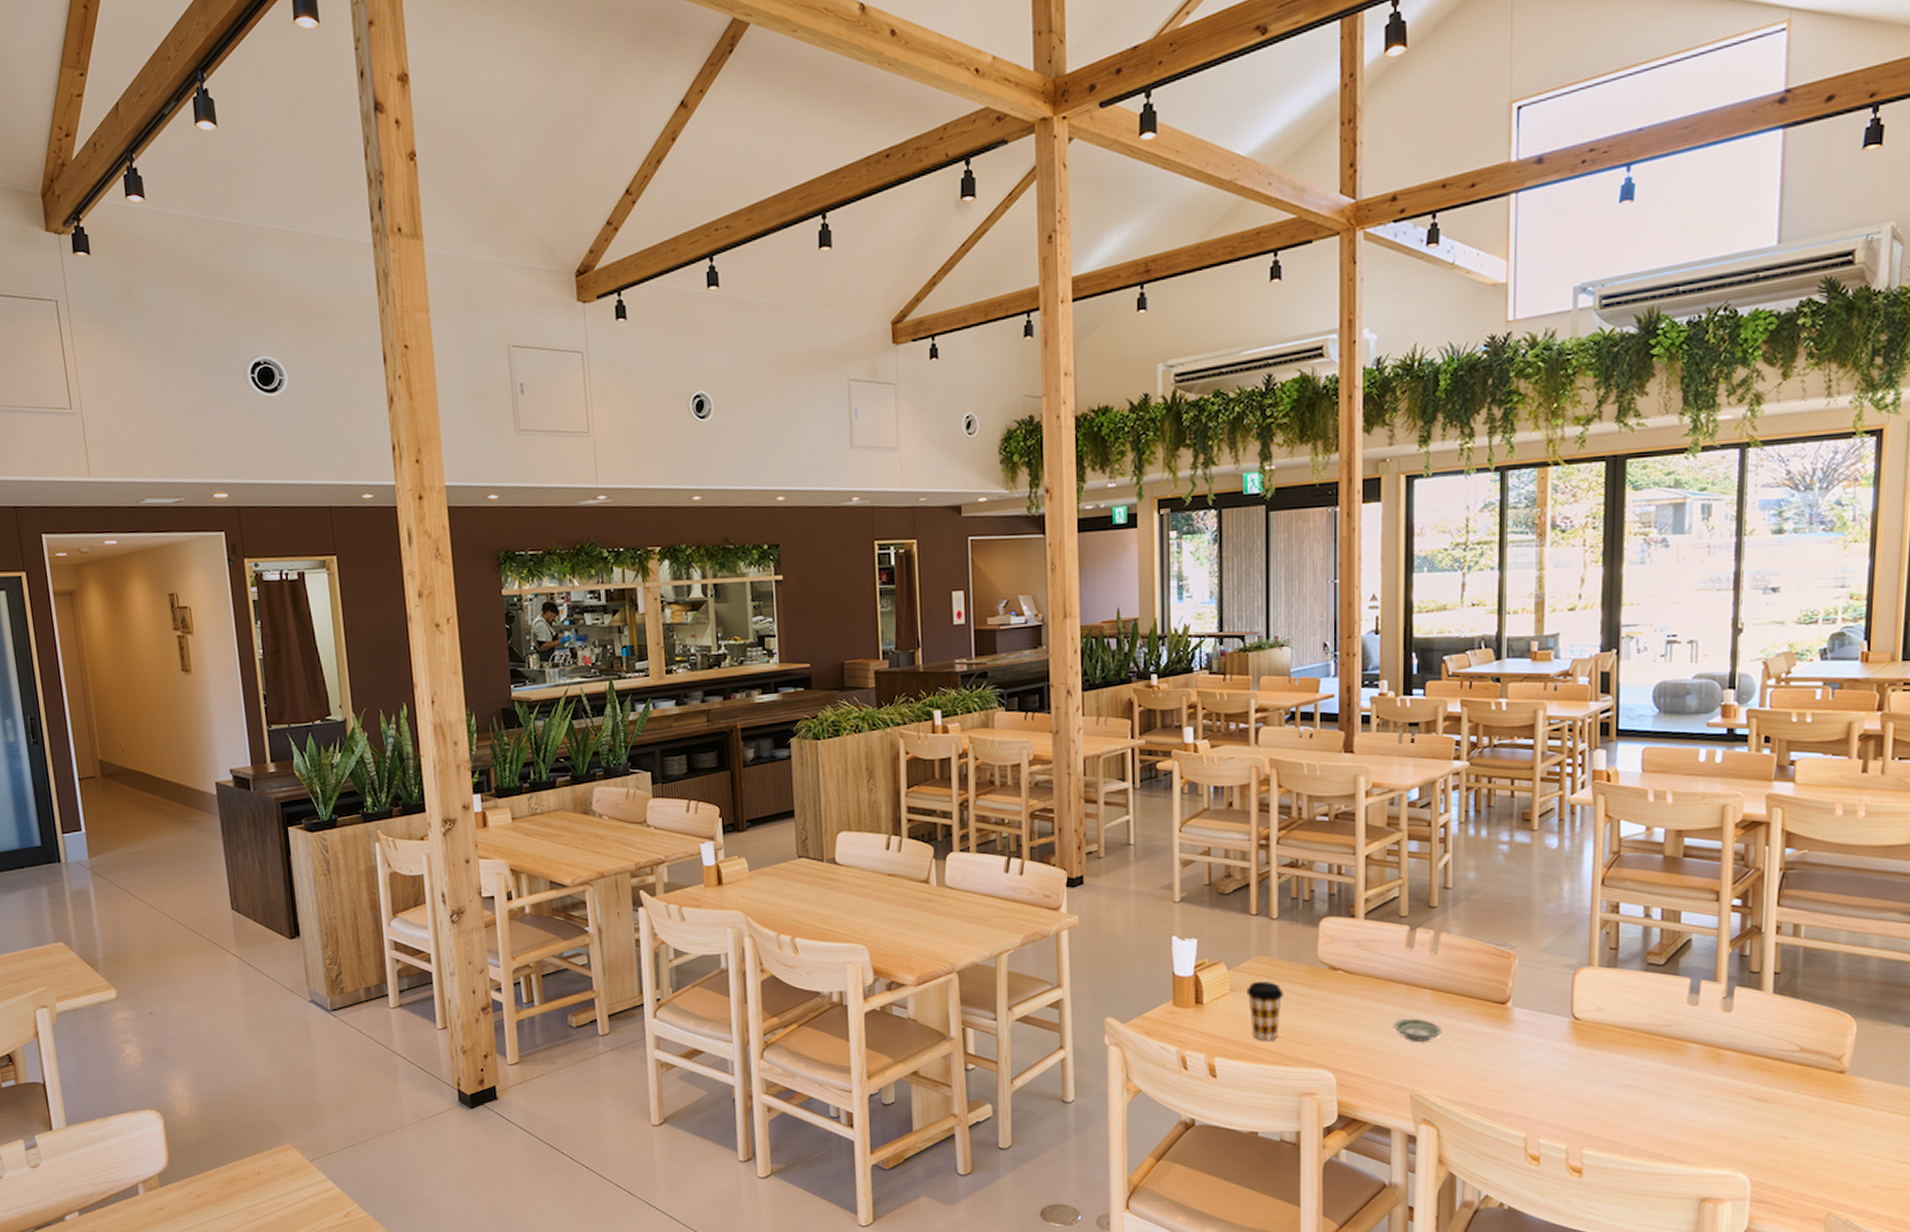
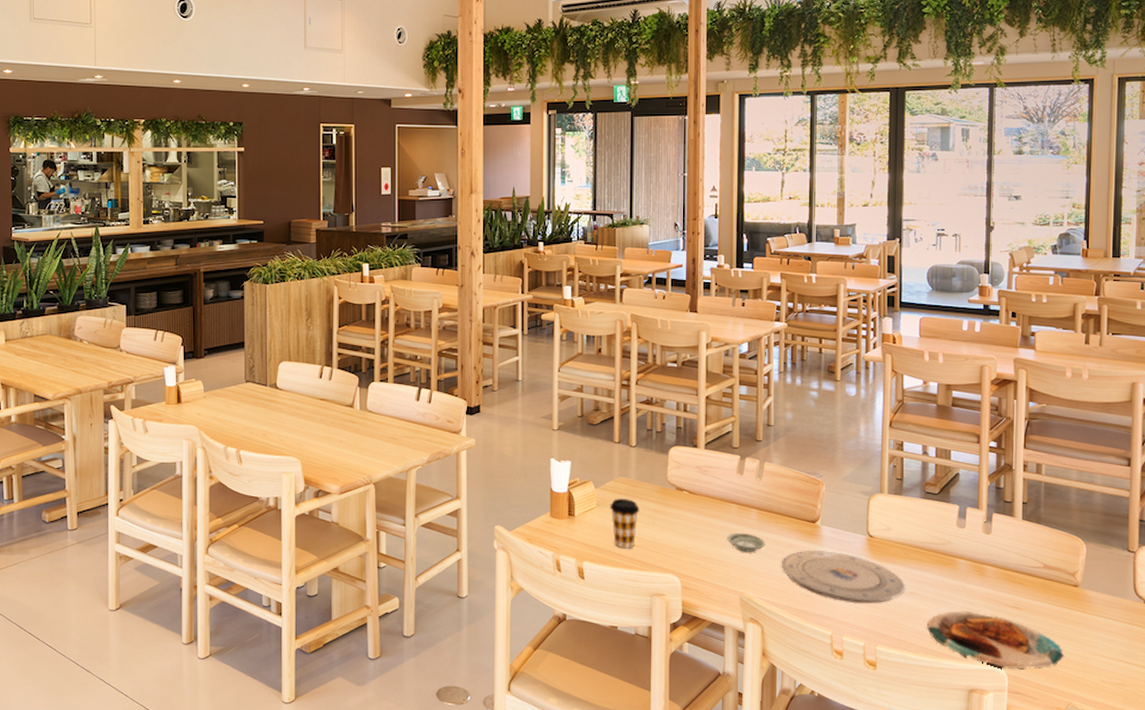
plate: none [1463,1036,1619,1099] -> present [782,550,905,603]
plate: none [1648,1105,1825,1174] -> present [927,611,1065,670]

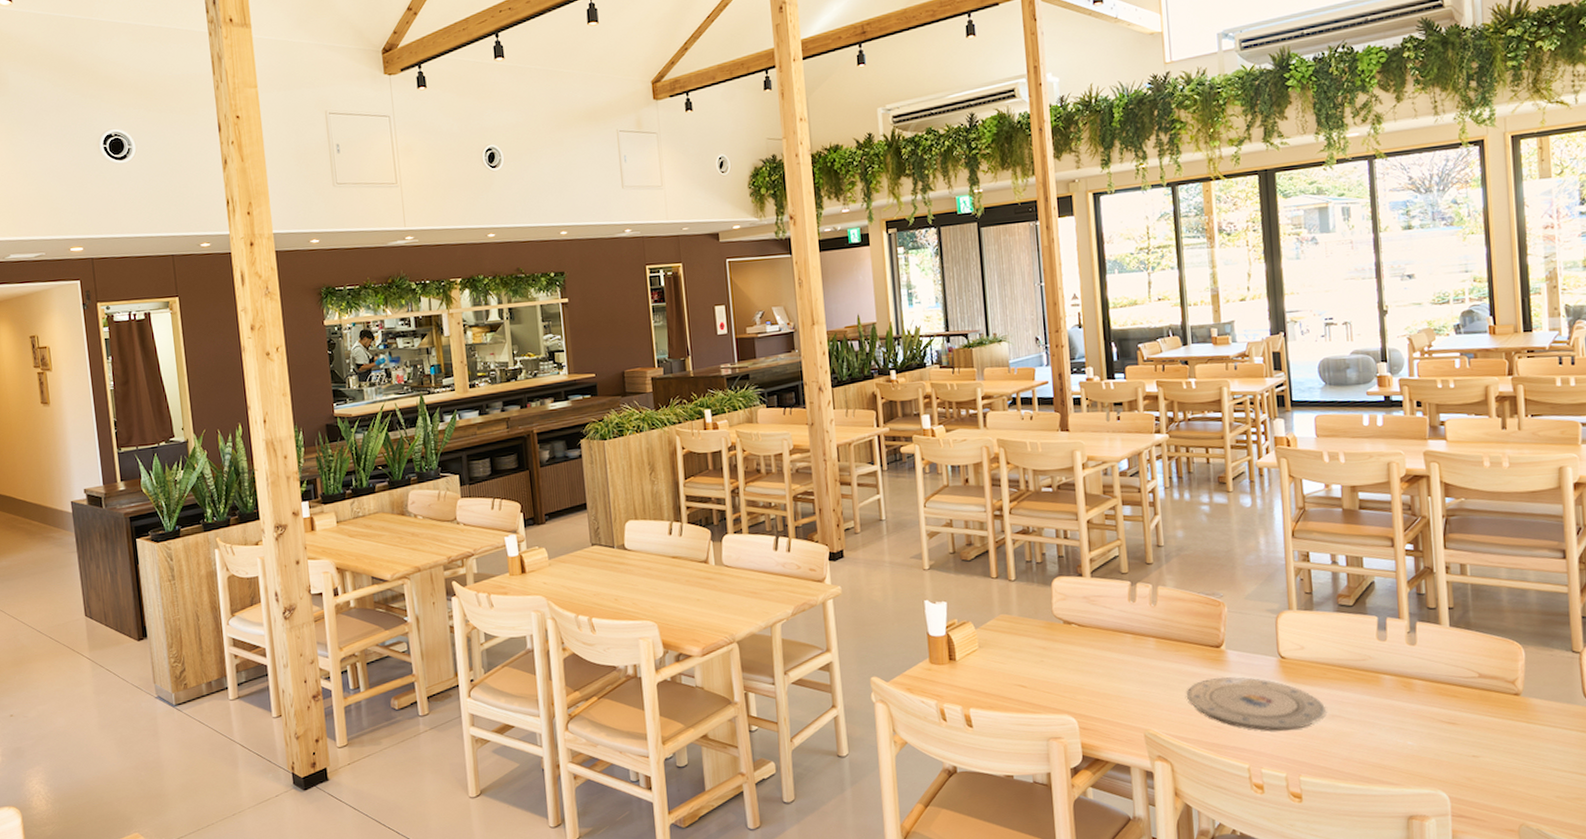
coffee cup: present [610,498,640,549] -> none [993,637,1026,692]
saucer: present [727,532,766,552] -> none [1124,664,1167,685]
plate: present [927,611,1065,670] -> none [1354,730,1512,791]

